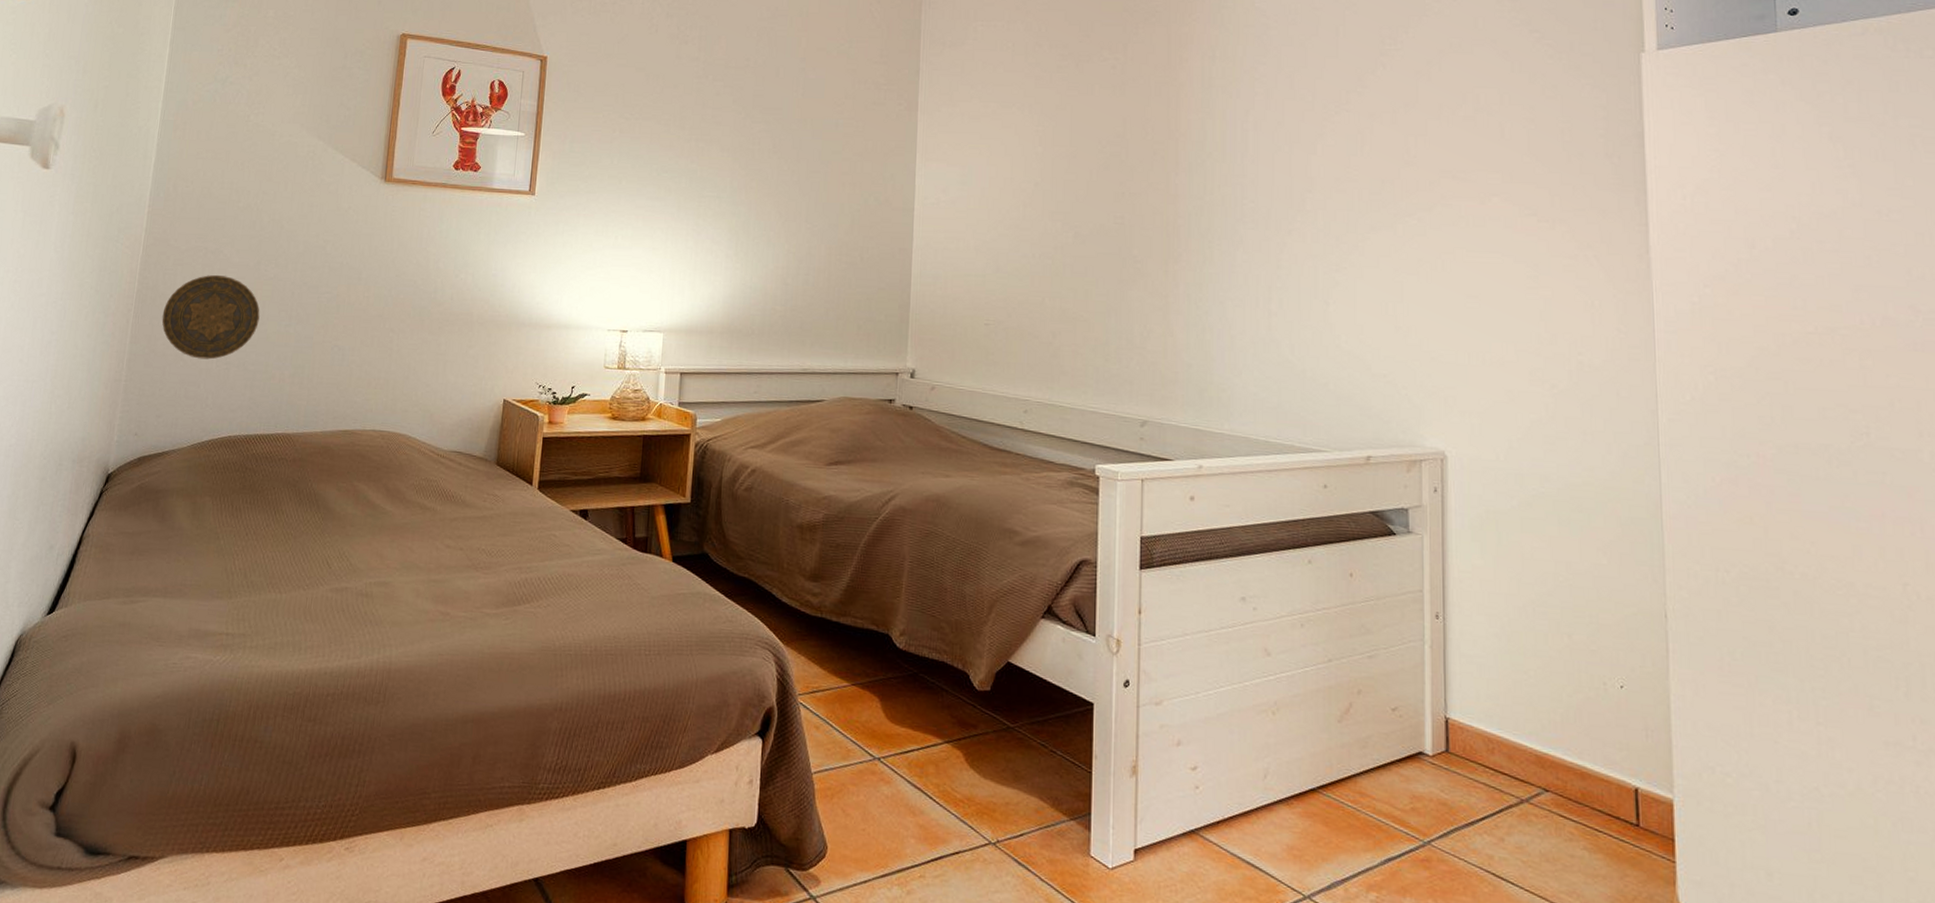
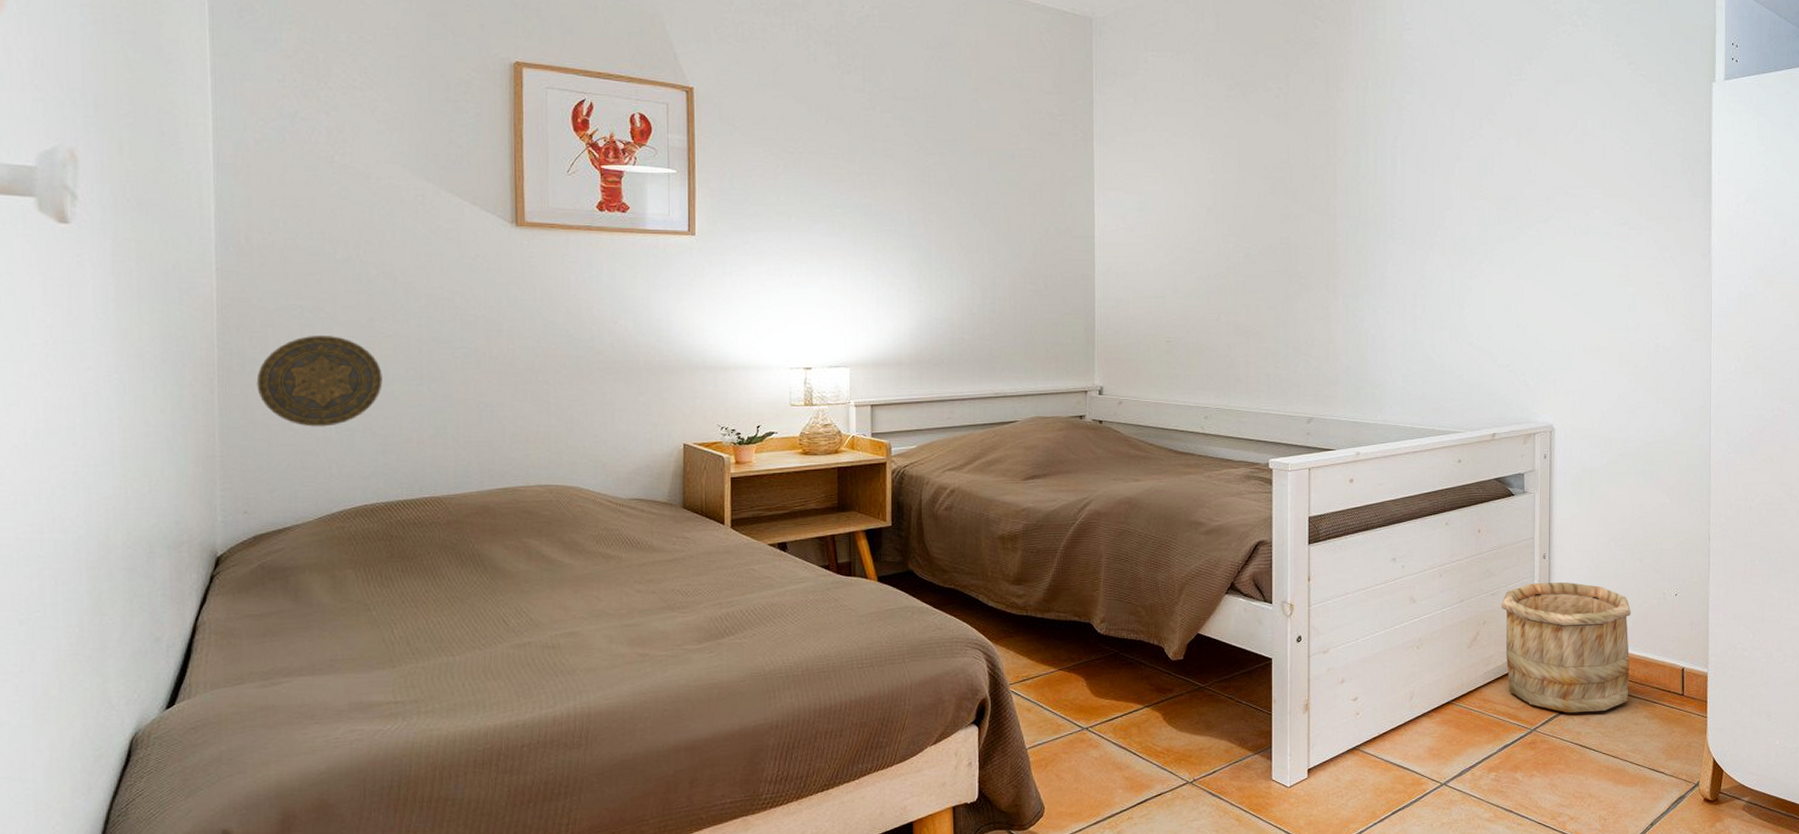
wooden bucket: none [1380,648,1560,832] -> present [1501,582,1631,714]

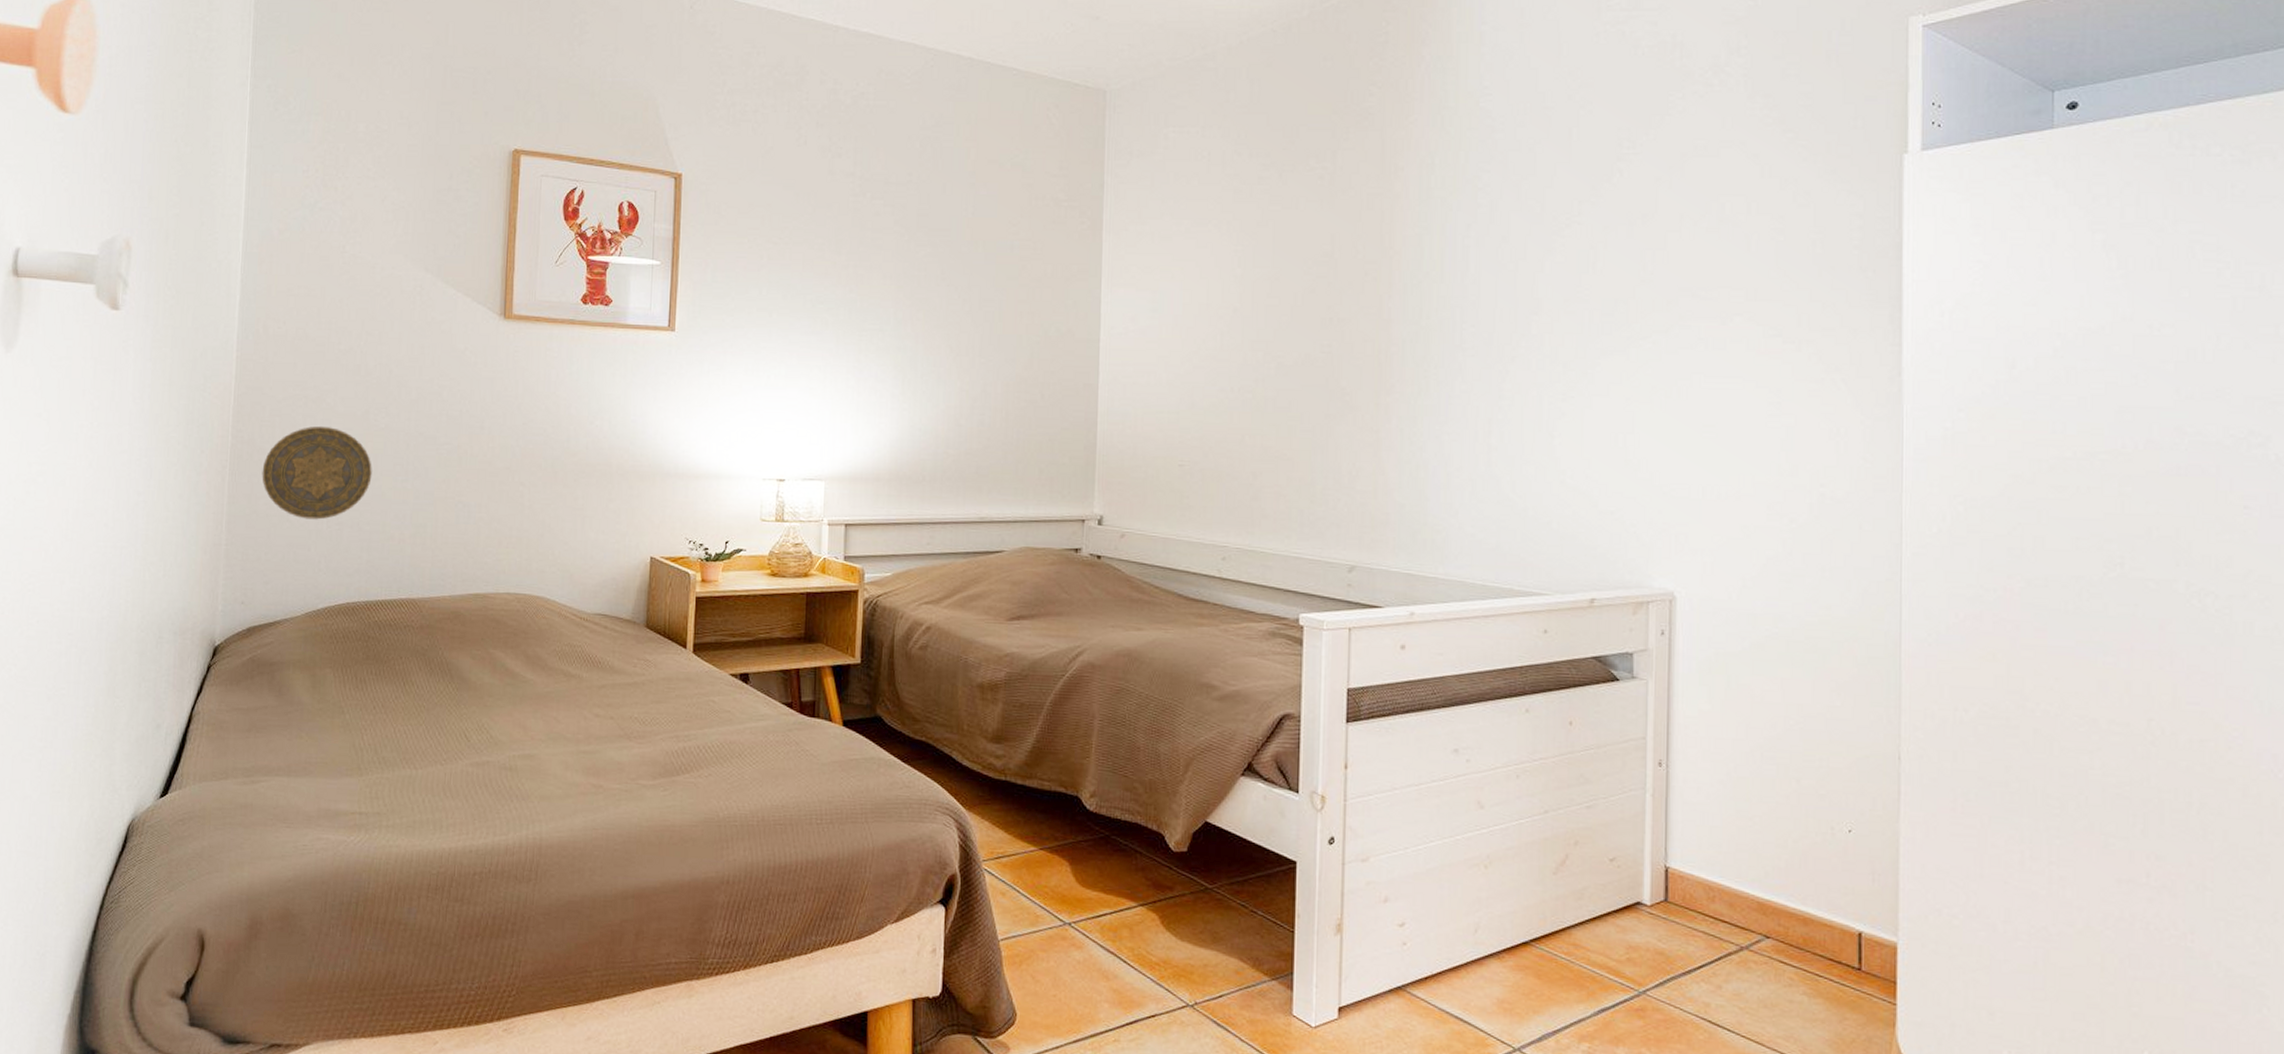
wooden bucket: present [1501,582,1631,714] -> none [1599,797,1783,979]

